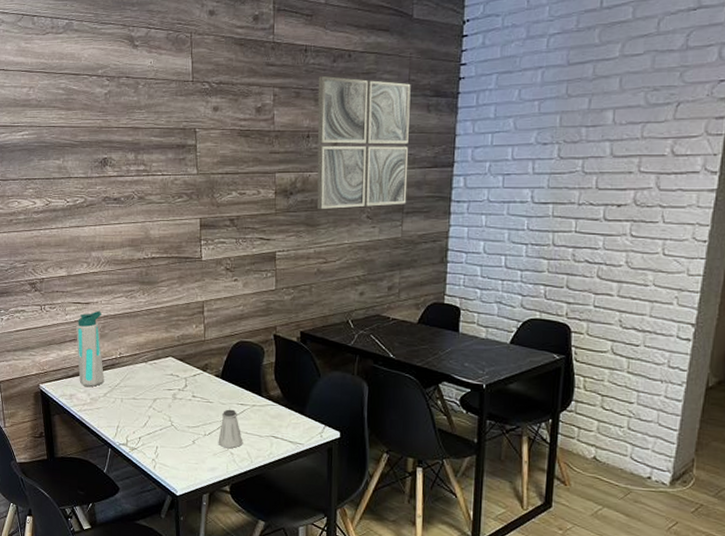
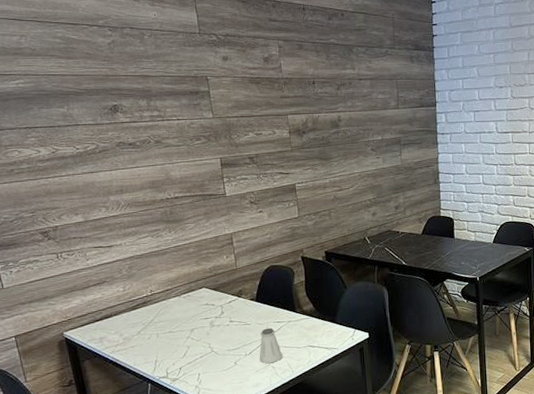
water bottle: present [75,310,105,387] -> none [99,252,137,328]
wall art: present [317,76,411,209] -> none [317,32,402,145]

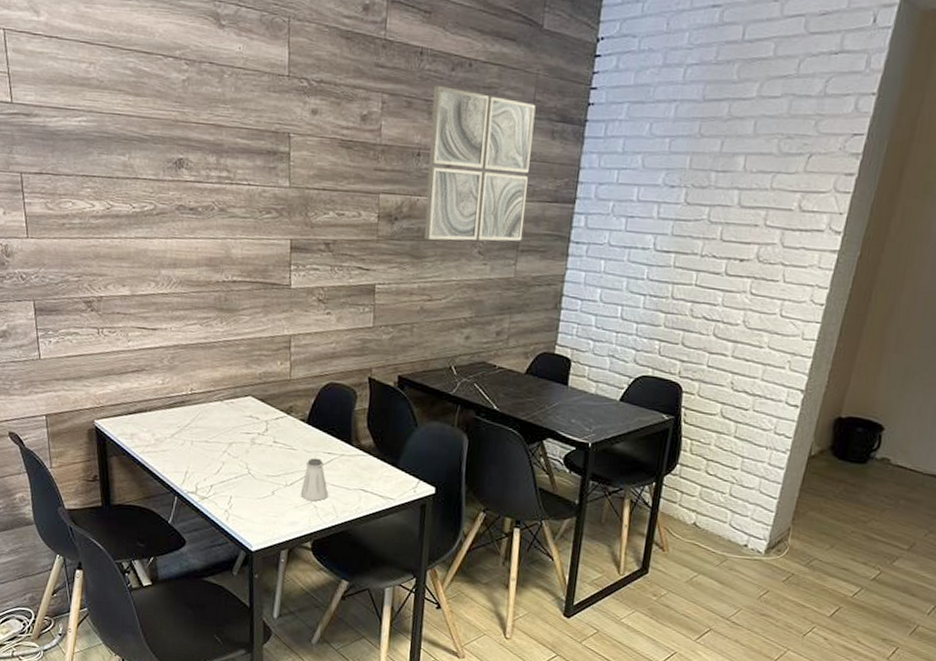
wall art: none [317,32,402,145] -> present [424,86,536,242]

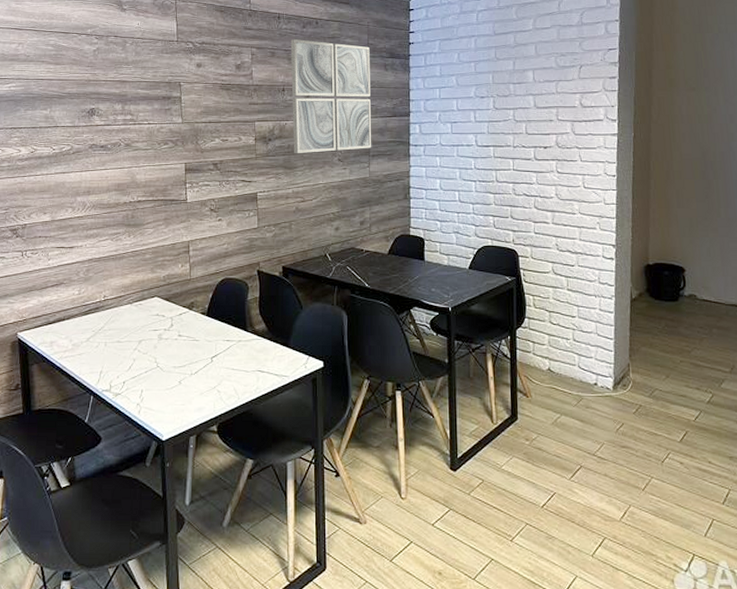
saltshaker: present [300,458,329,501] -> none [204,346,230,387]

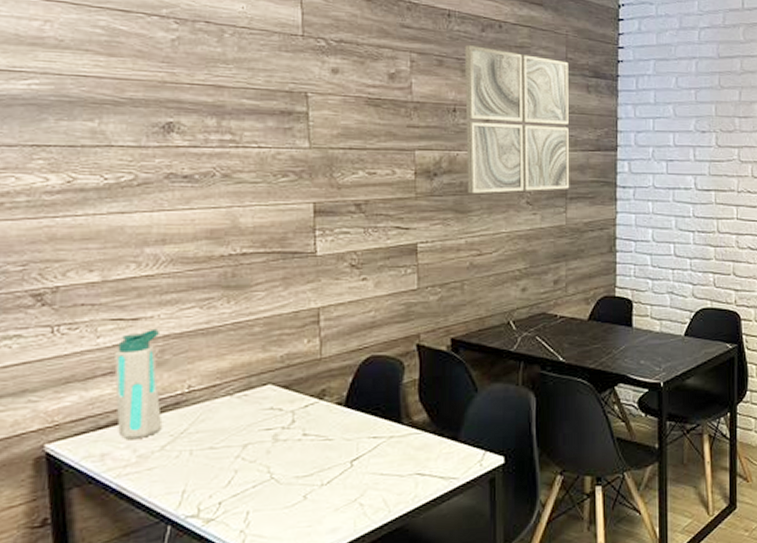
water bottle: none [58,254,88,333] -> present [113,328,163,440]

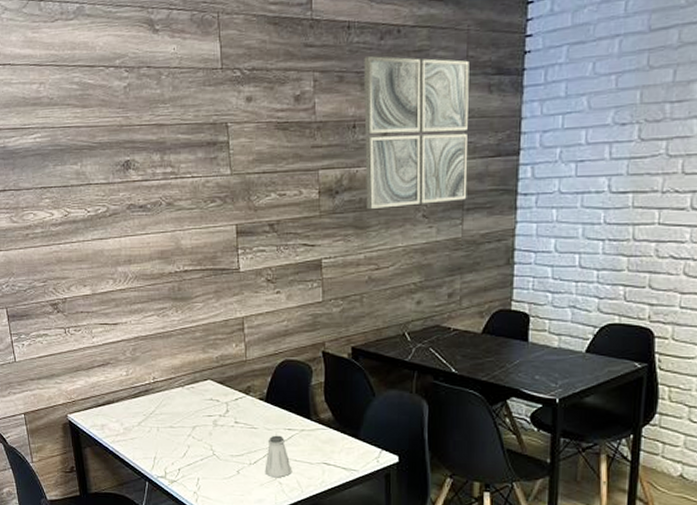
water bottle: present [113,328,163,440] -> none [104,331,138,416]
saltshaker: none [341,445,378,499] -> present [265,435,292,478]

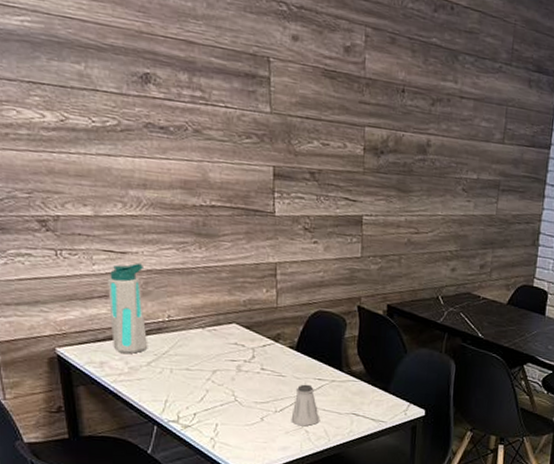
water bottle: none [104,331,138,416] -> present [107,263,148,354]
wall art: present [363,56,469,209] -> none [410,25,514,181]

